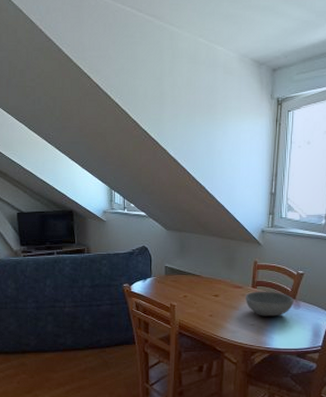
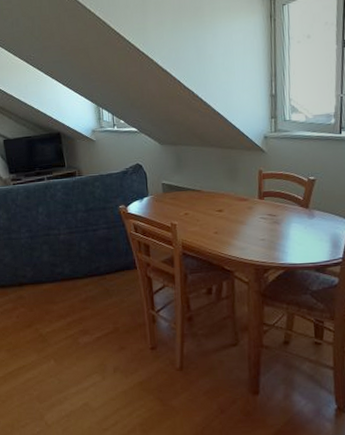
bowl: present [246,291,294,316] -> none [252,201,307,230]

